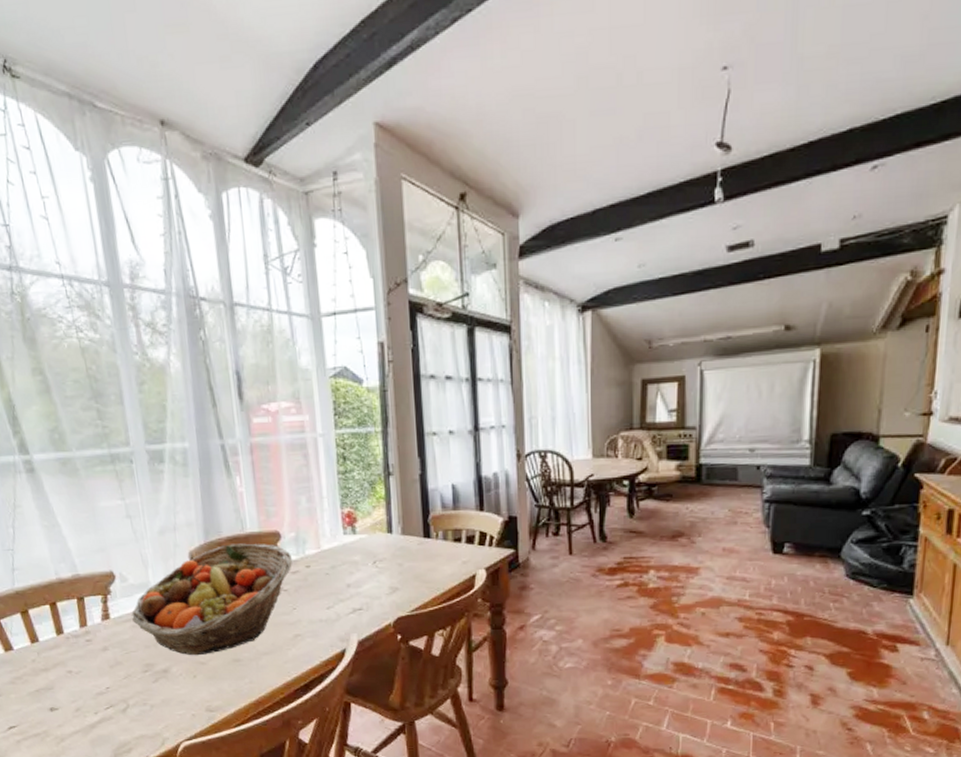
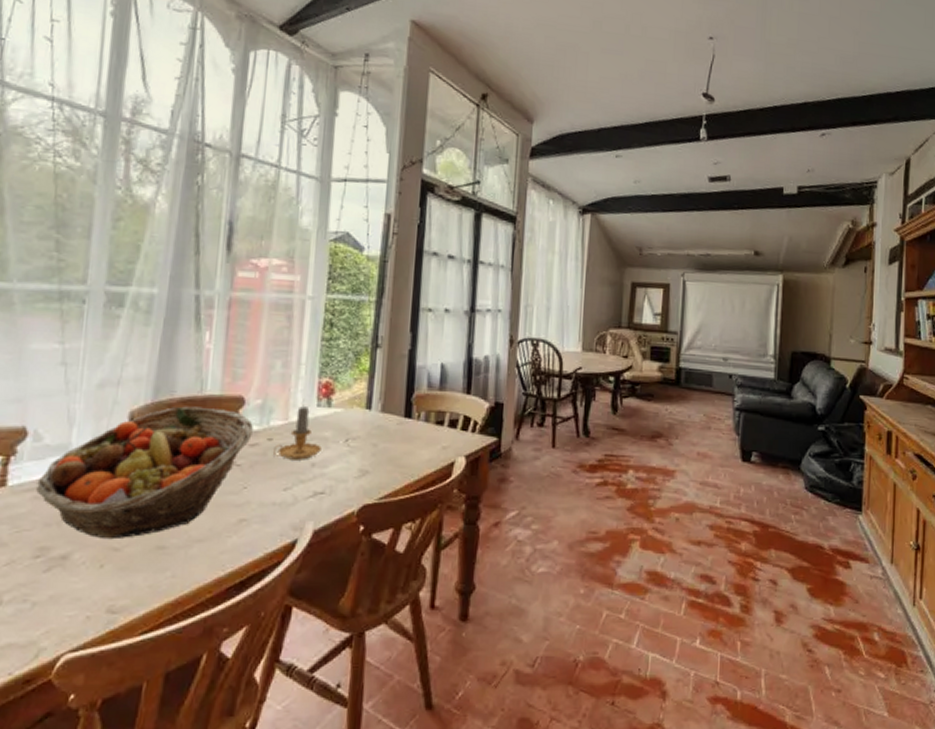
candle: none [313,534,354,583] -> present [273,405,321,460]

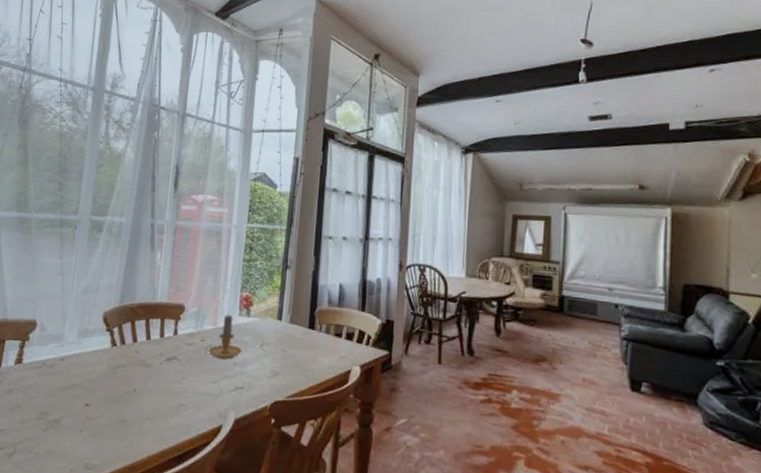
fruit basket: present [36,406,254,540] -> none [41,310,191,411]

